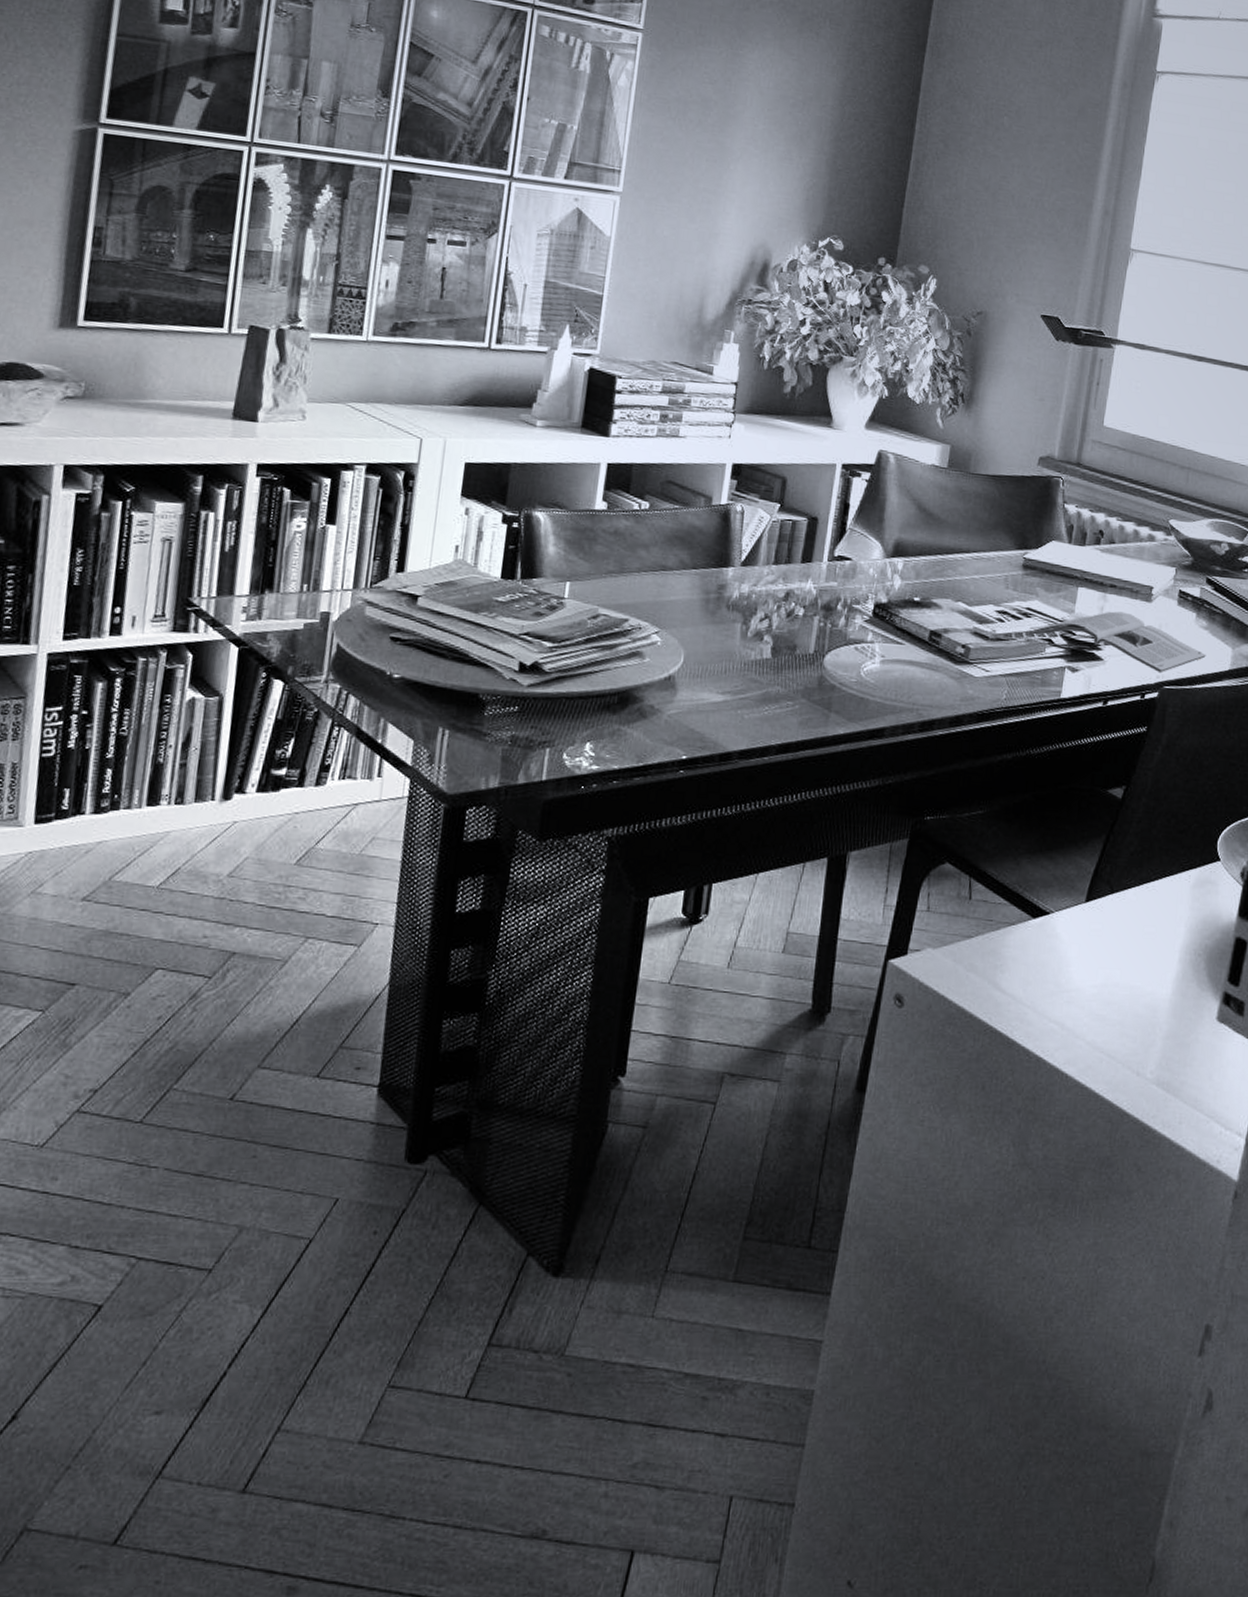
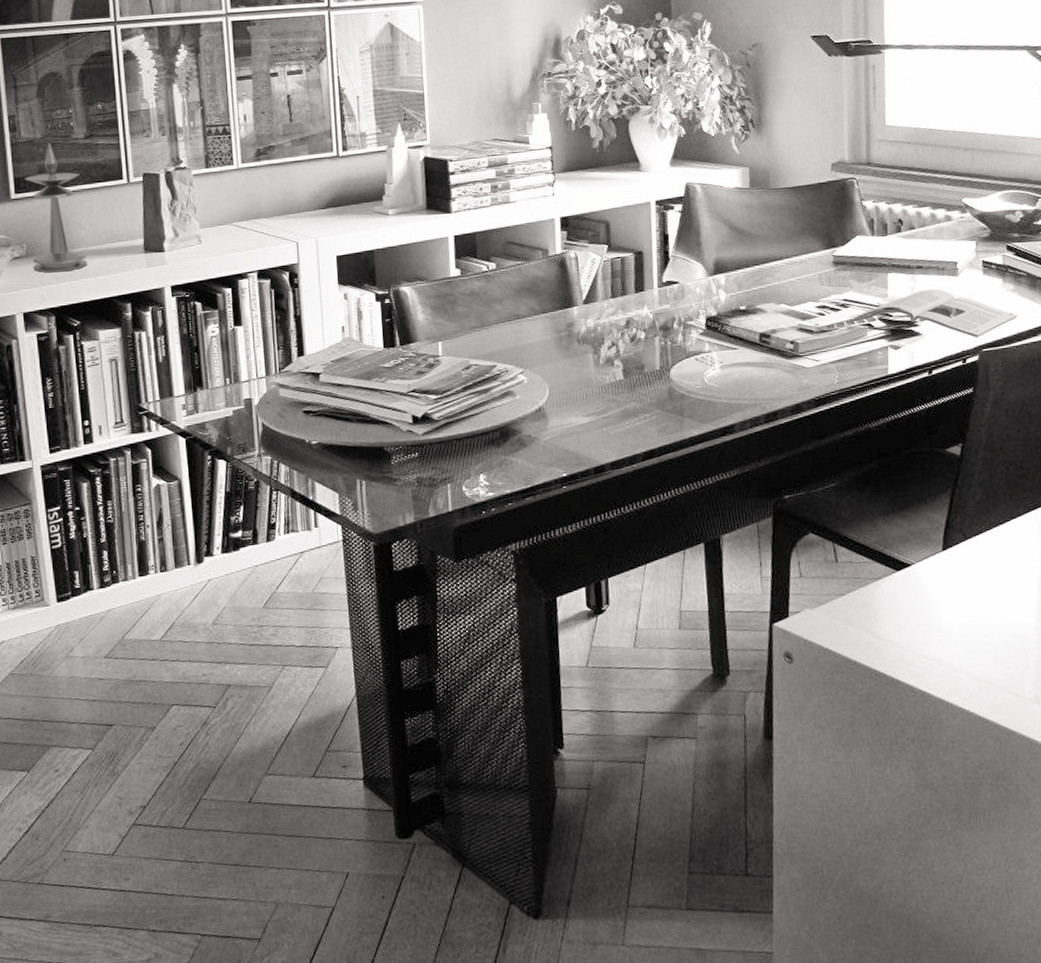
candlestick: none [88,267,170,425] -> present [25,142,88,273]

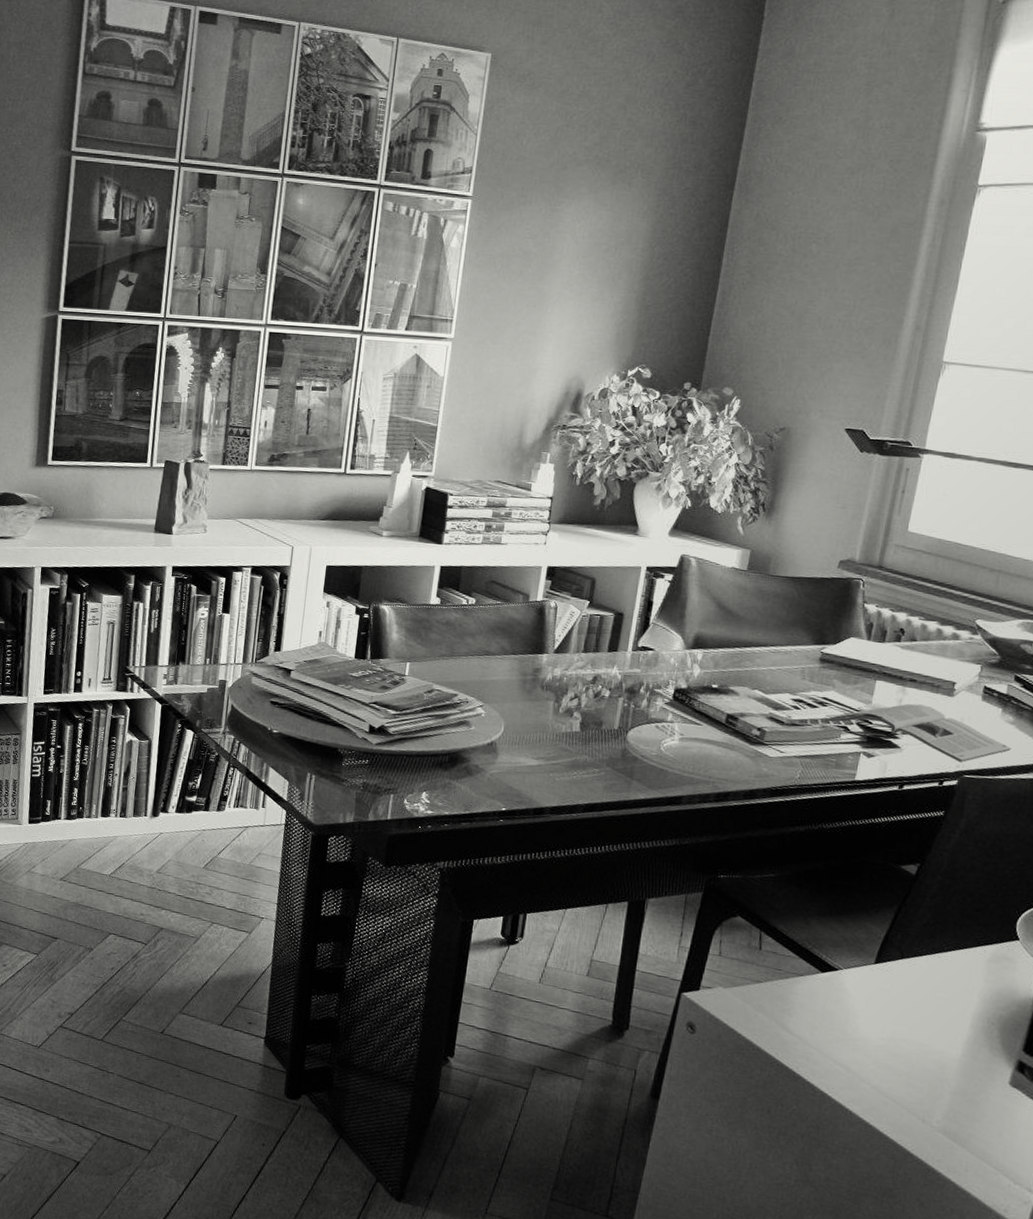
candlestick: present [25,142,88,273] -> none [56,419,110,537]

